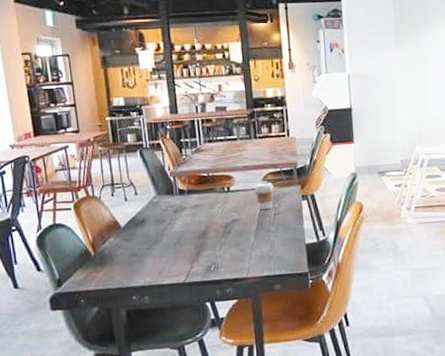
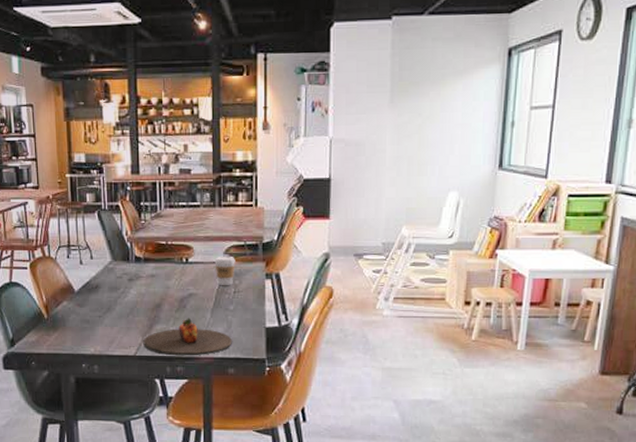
plate: none [192,242,276,279] -> present [143,318,232,356]

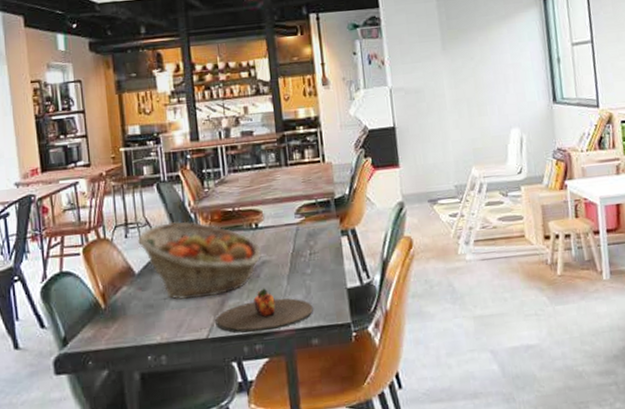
fruit basket: none [79,247,189,320] -> present [138,221,261,300]
coffee cup: present [214,256,235,286] -> none [286,216,309,249]

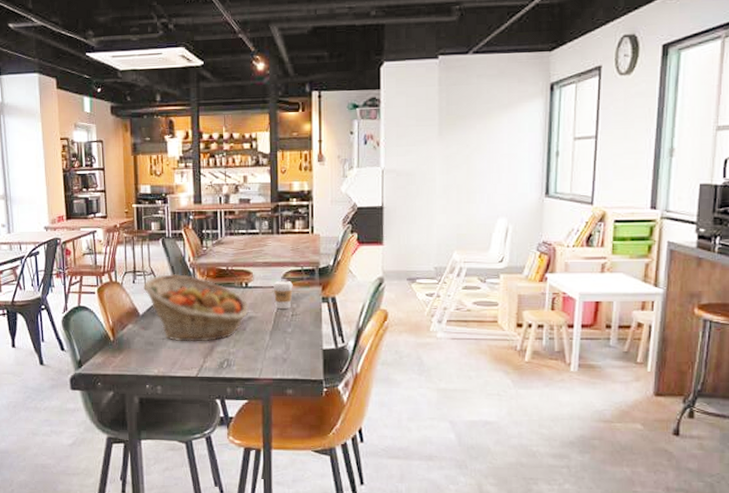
plate: present [215,288,313,333] -> none [204,340,290,377]
coffee cup: none [286,216,309,249] -> present [273,280,293,310]

